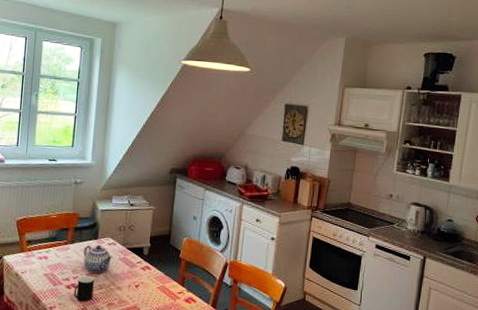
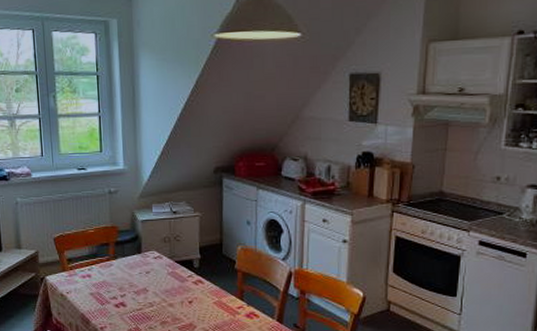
cup: present [73,275,94,302] -> none [123,292,144,320]
teapot: present [83,244,113,273] -> none [128,259,161,290]

